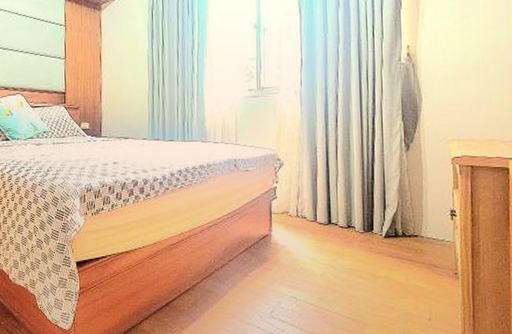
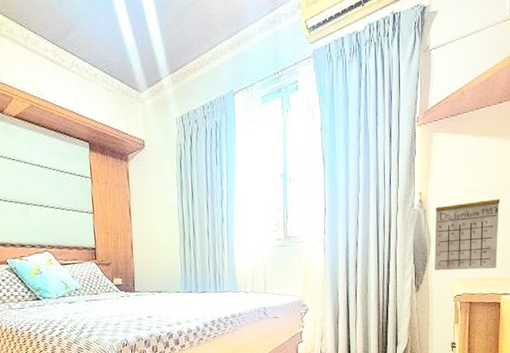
calendar: none [426,41,503,130] -> present [435,187,501,271]

